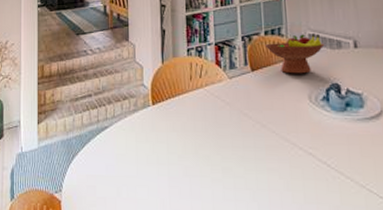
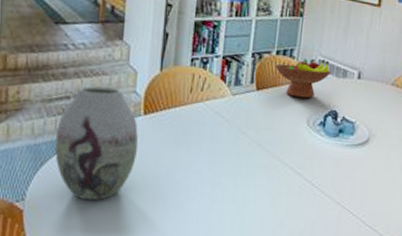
vase: none [83,83,151,190] -> present [55,86,139,201]

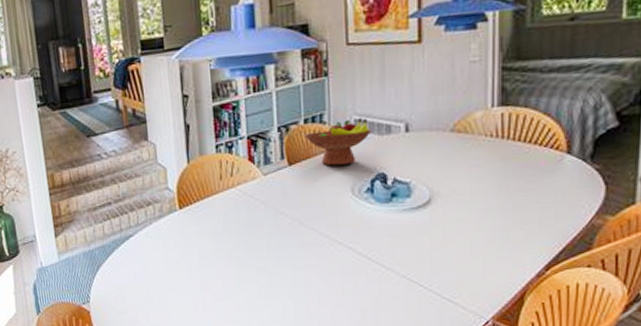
vase: present [55,86,139,201] -> none [105,187,180,297]

